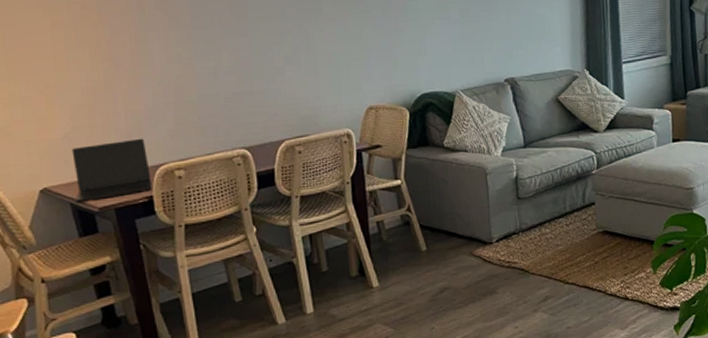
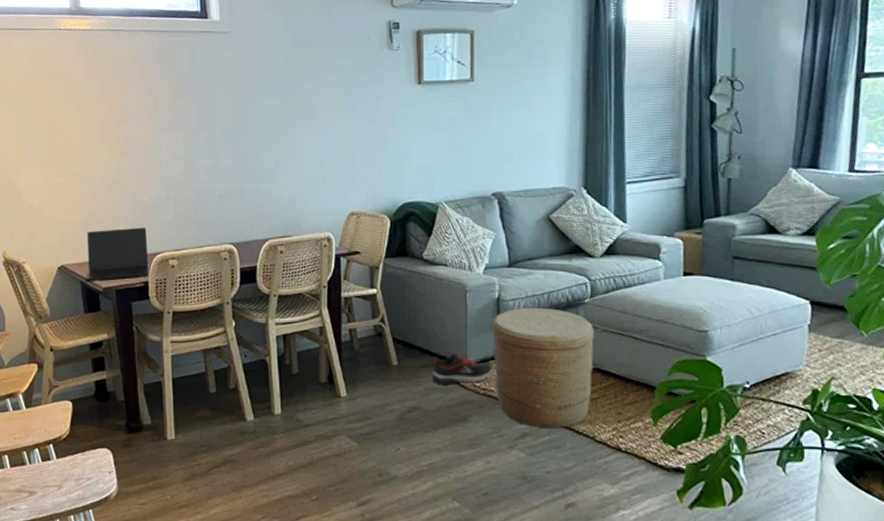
athletic shoe: none [460,232,516,264] -> present [432,353,493,386]
woven basket: none [512,182,602,290] -> present [492,308,595,429]

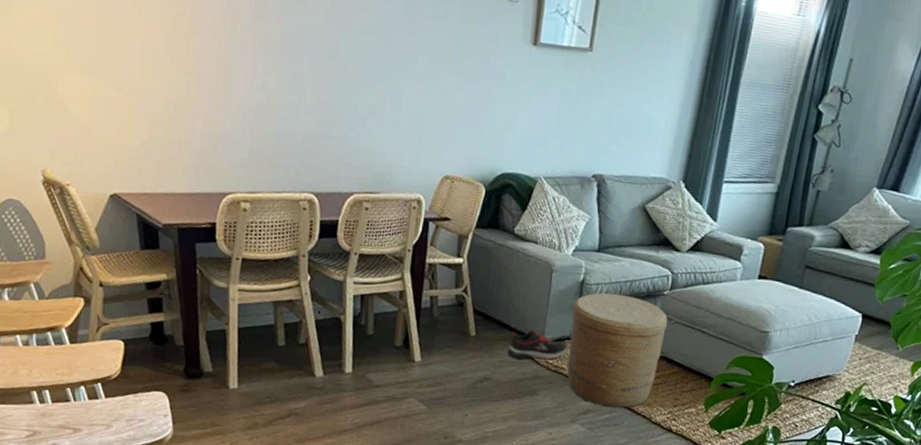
laptop: present [85,227,149,282] -> none [141,159,218,218]

